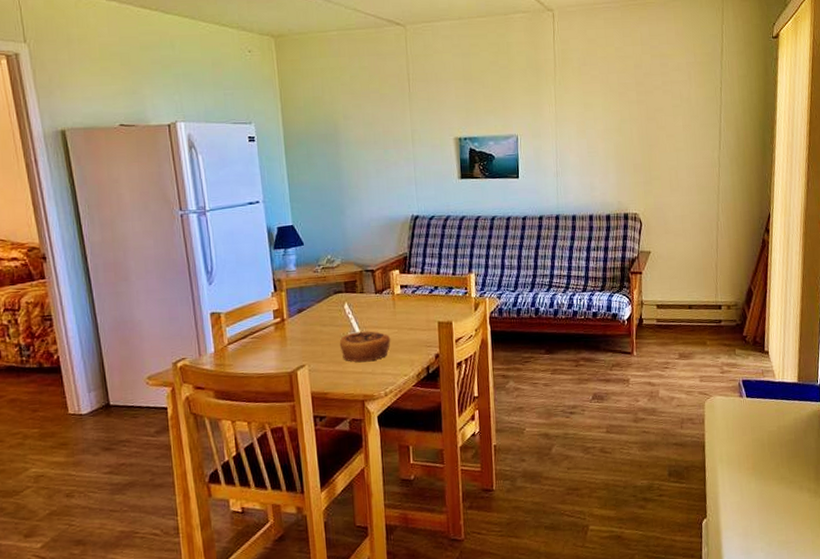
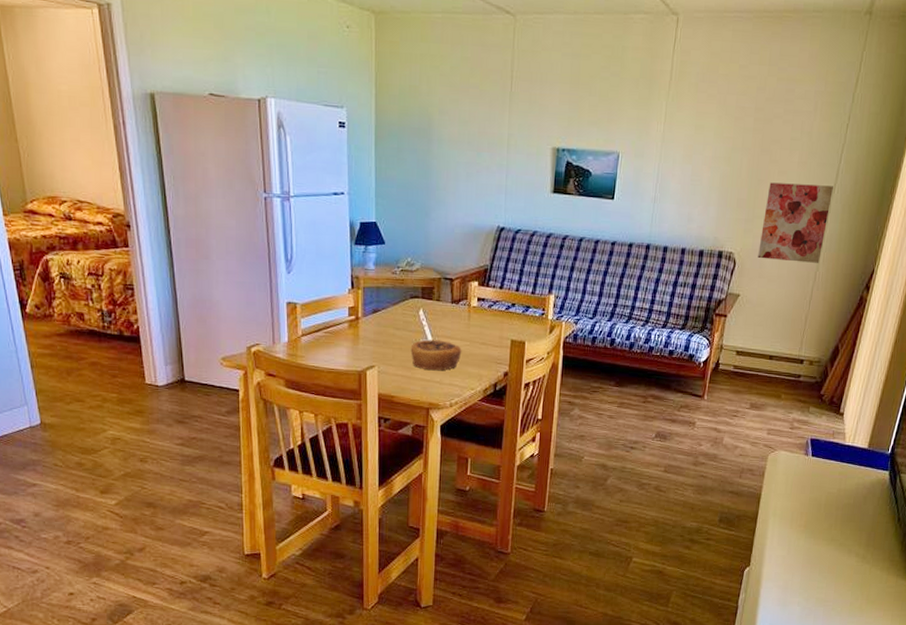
wall art: none [660,143,719,216] -> present [758,182,833,263]

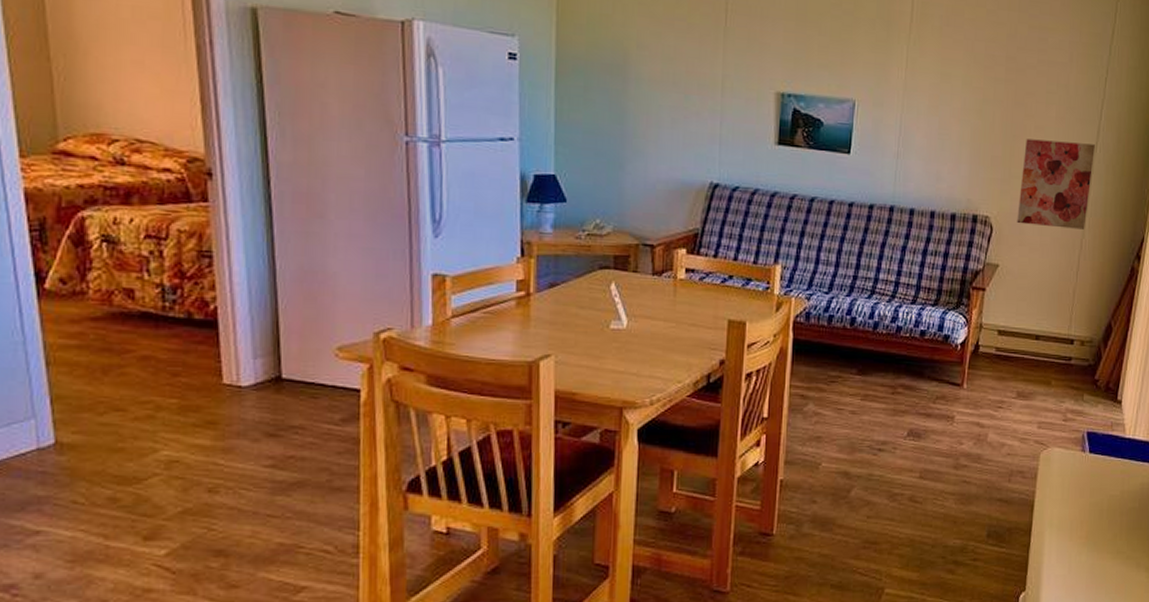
pastry: present [410,339,462,370] -> none [598,320,666,359]

